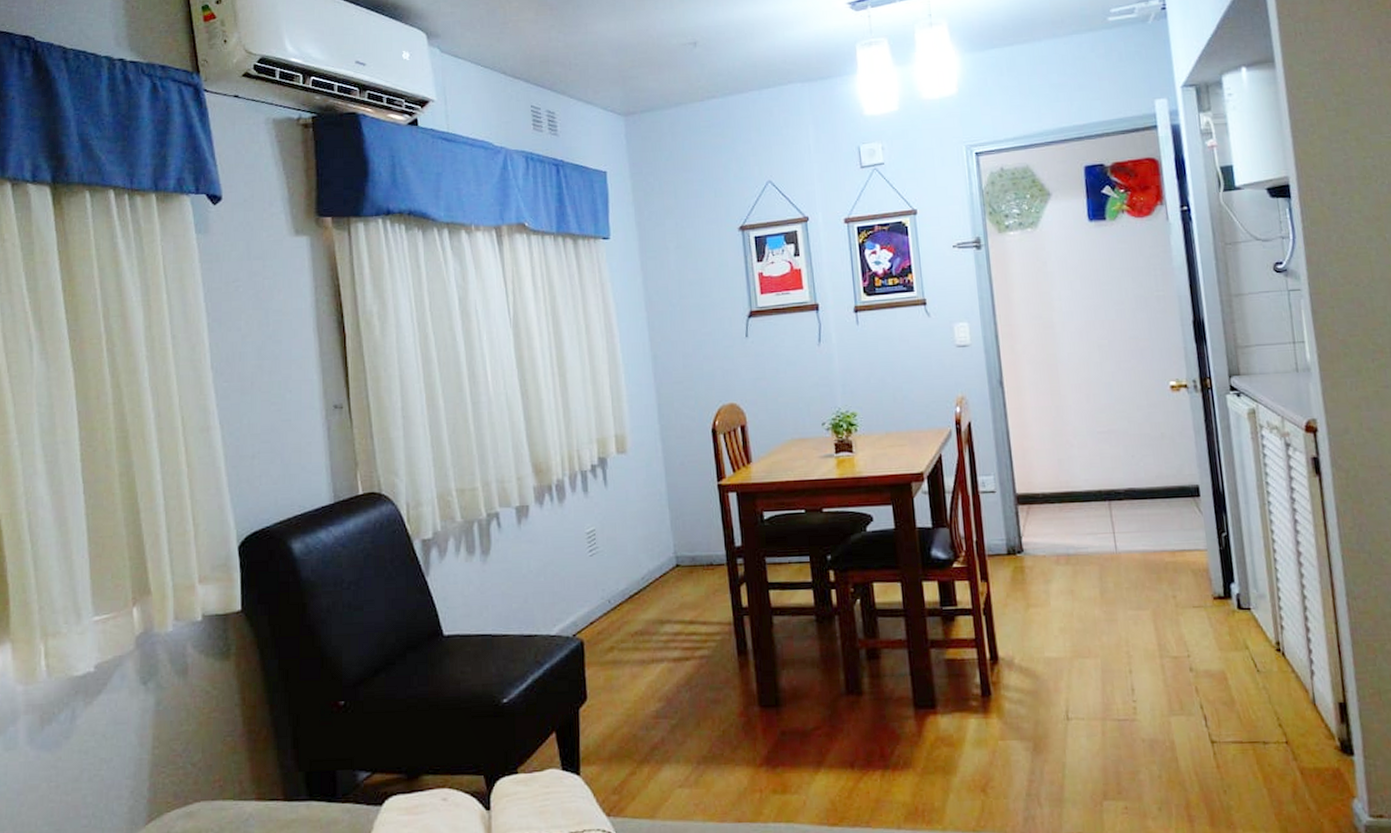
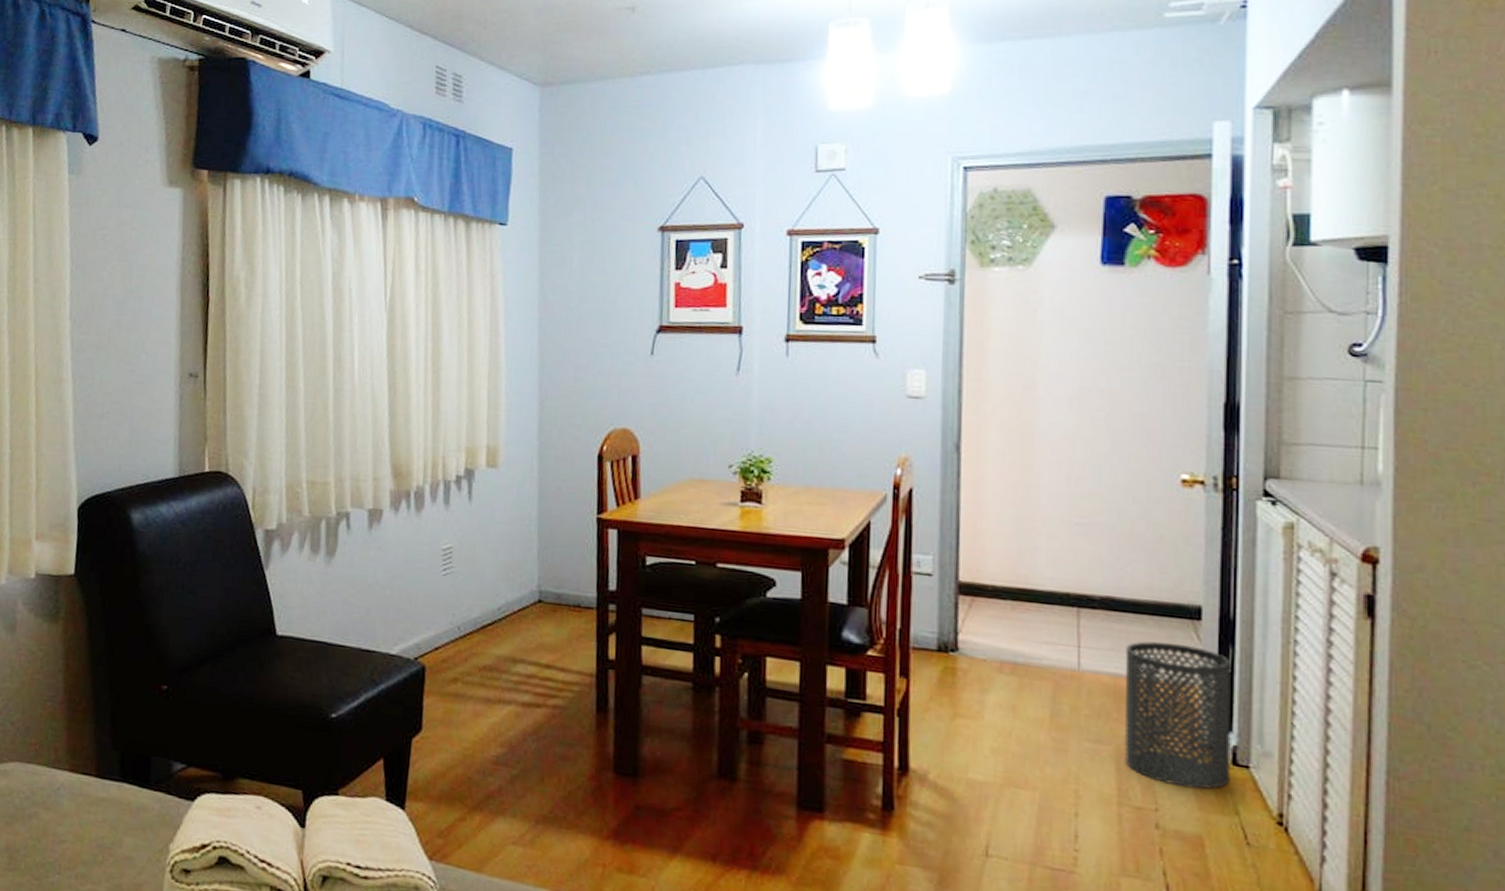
trash can: none [1148,518,1239,634] -> present [1125,641,1231,790]

